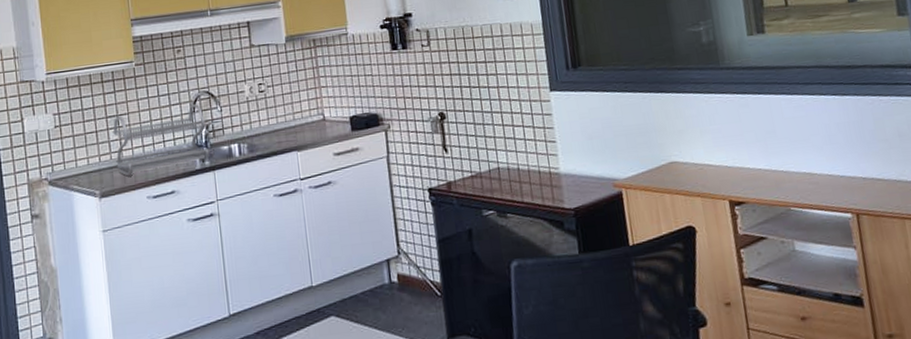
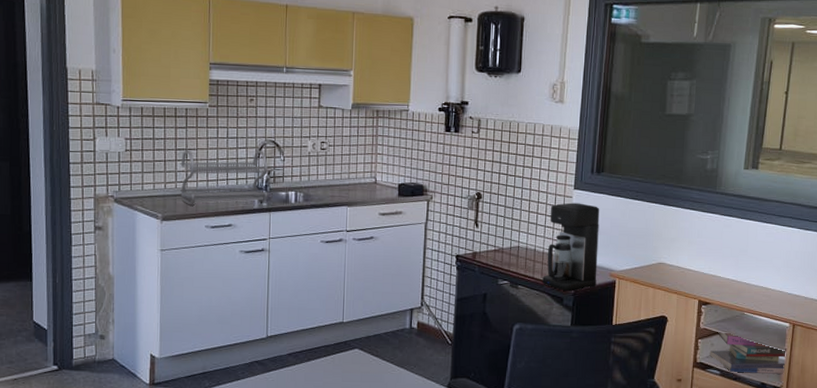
coffee maker: none [527,106,600,212] -> present [542,202,600,290]
books: none [758,236,862,285] -> present [709,333,786,374]

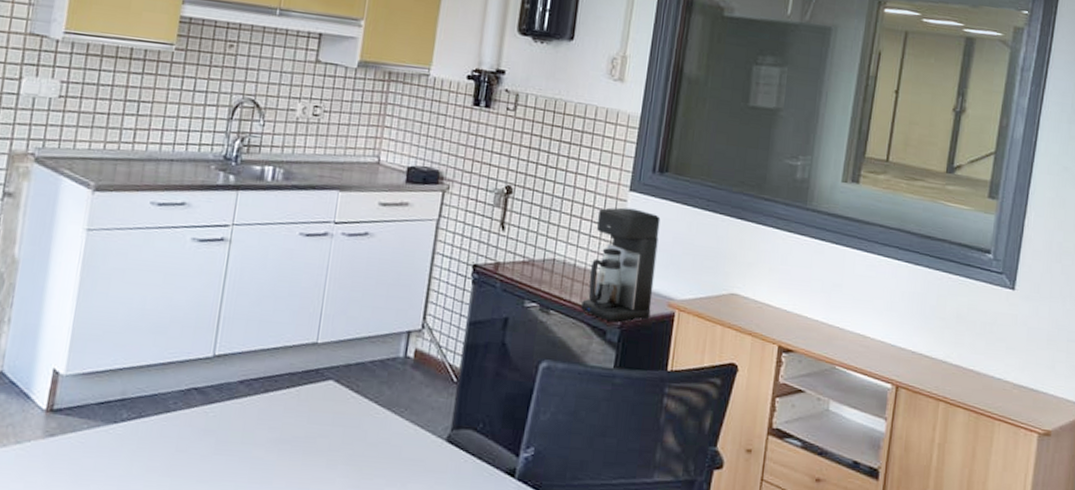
dish rack: present [180,150,269,206] -> none [123,102,243,179]
books: present [709,333,786,374] -> none [789,391,887,451]

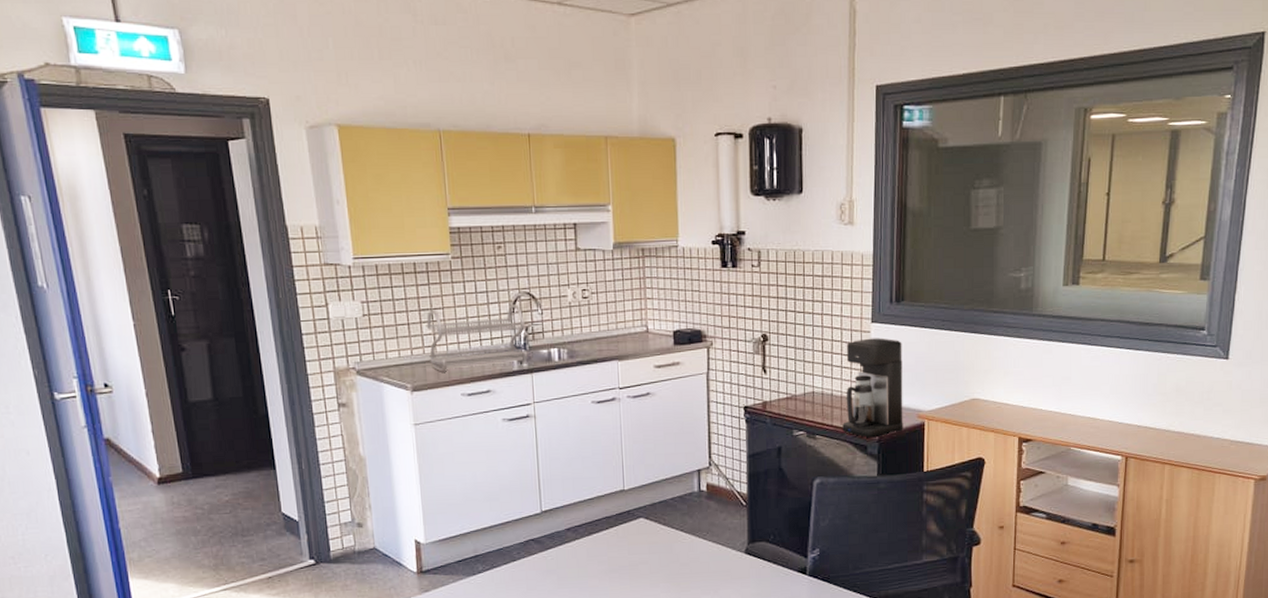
dish rack: none [123,102,243,179] -> present [426,304,529,372]

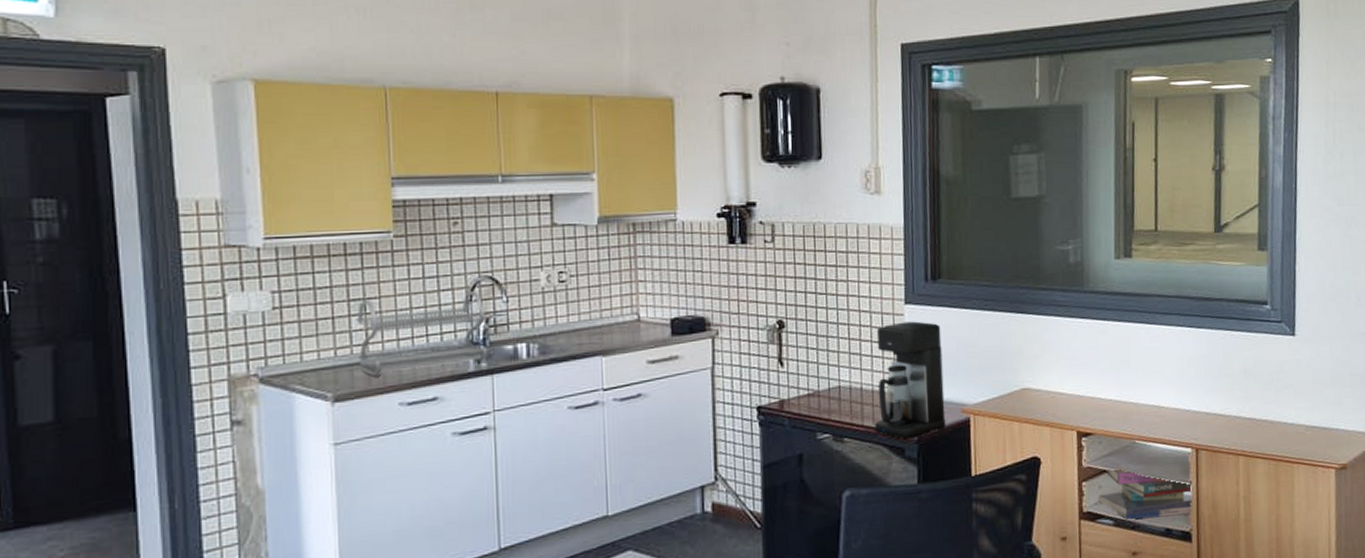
books: none [1034,472,1119,515] -> present [1098,470,1193,520]

